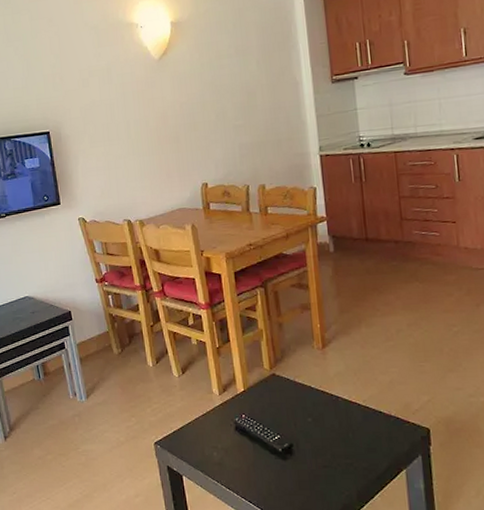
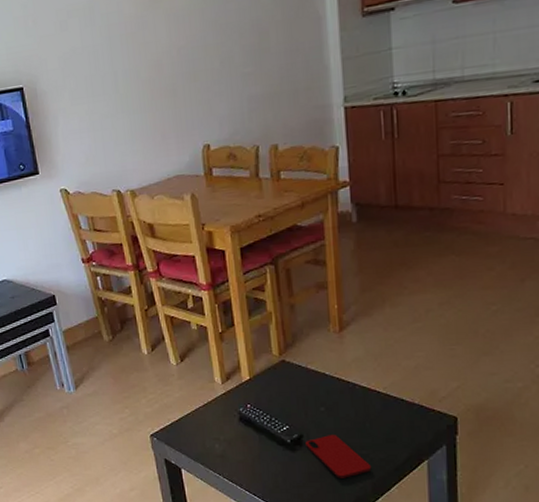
smartphone: none [295,444,356,486] -> present [305,435,372,478]

